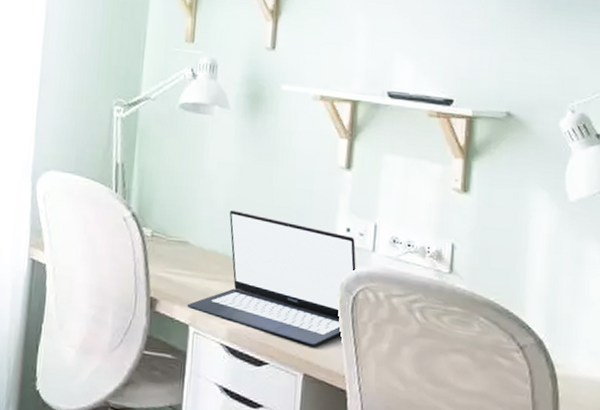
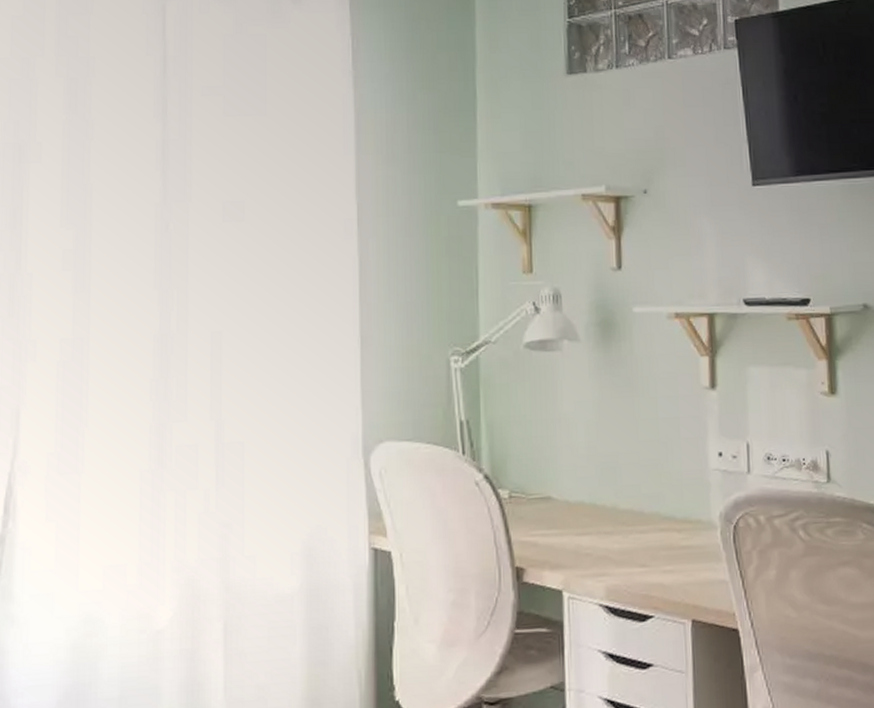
laptop: present [187,209,357,346] -> none [557,452,734,588]

